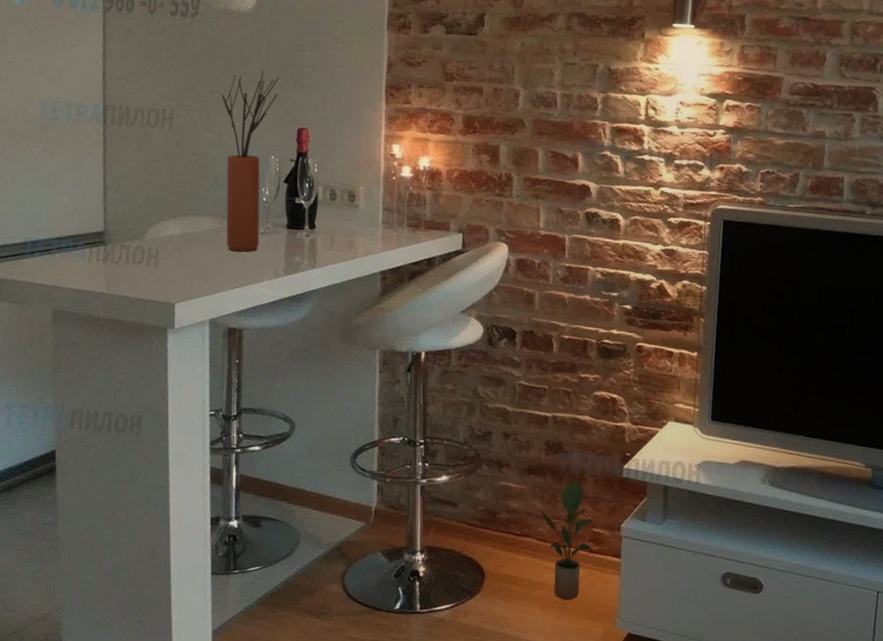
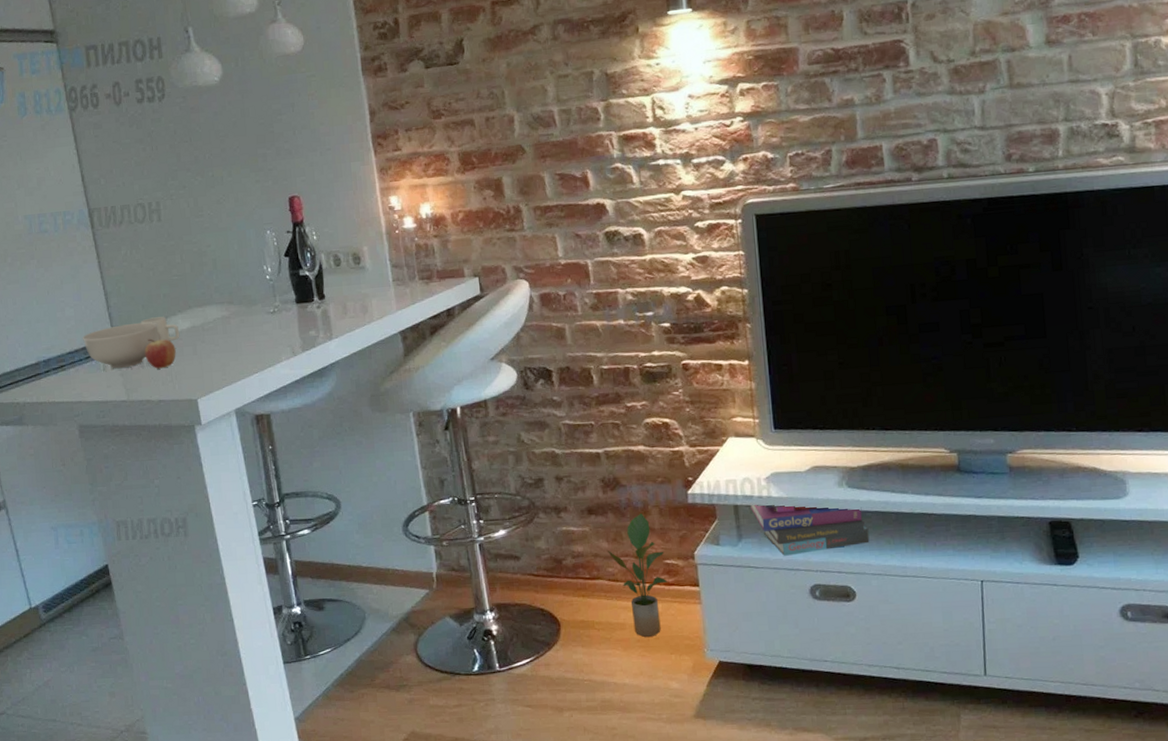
bowl: none [73,220,150,262] -> present [82,322,159,369]
fruit: none [132,238,163,269] -> present [144,339,176,369]
mug: none [133,218,170,244] -> present [140,316,180,342]
vase: present [222,70,280,252] -> none [205,142,271,336]
books: none [679,486,783,542] -> present [750,503,870,556]

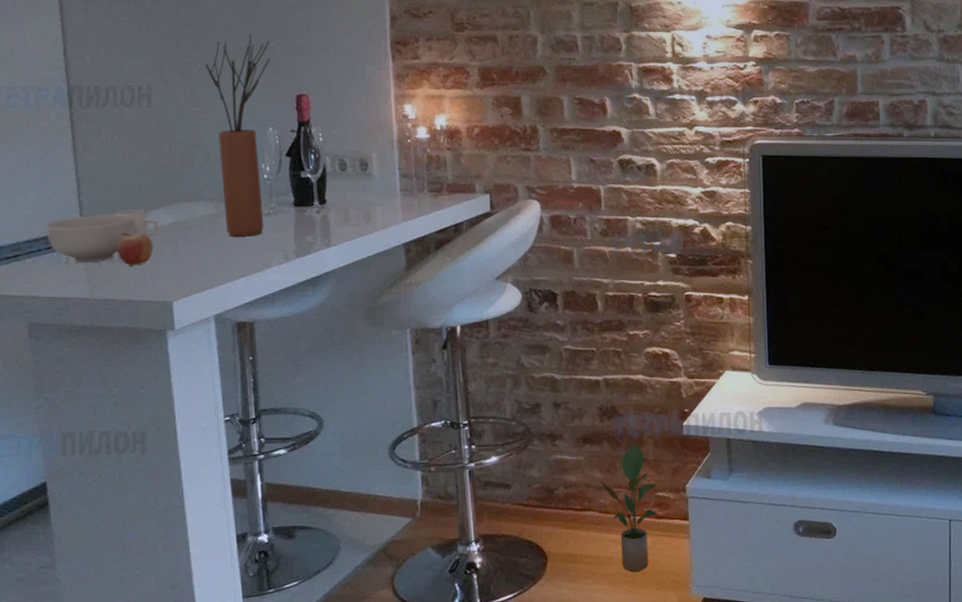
vase: none [205,142,271,336] -> present [206,33,270,237]
books: present [750,503,870,556] -> none [742,437,851,491]

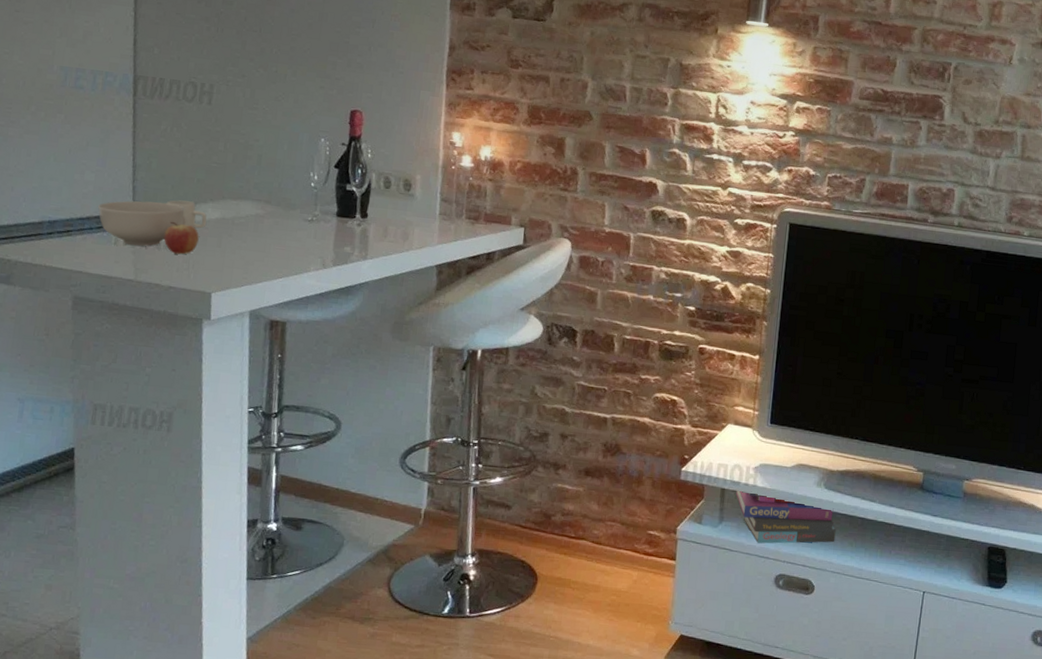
vase: present [206,33,270,237] -> none [267,45,332,240]
potted plant: present [599,443,659,572] -> none [596,481,650,603]
books: none [742,437,851,491] -> present [736,489,836,544]

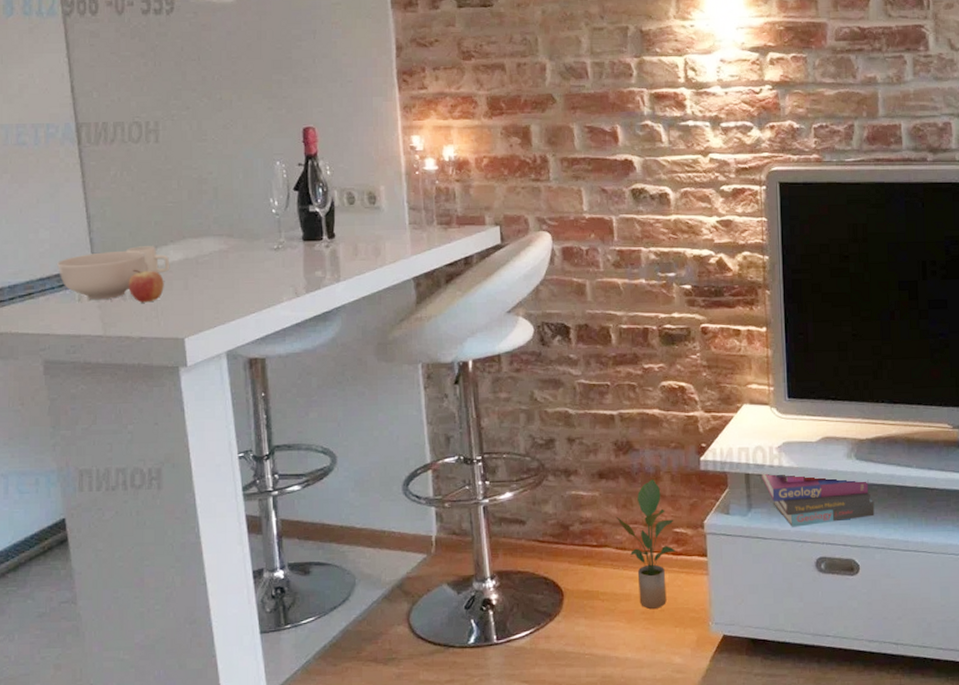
potted plant: none [596,481,650,603] -> present [616,478,676,609]

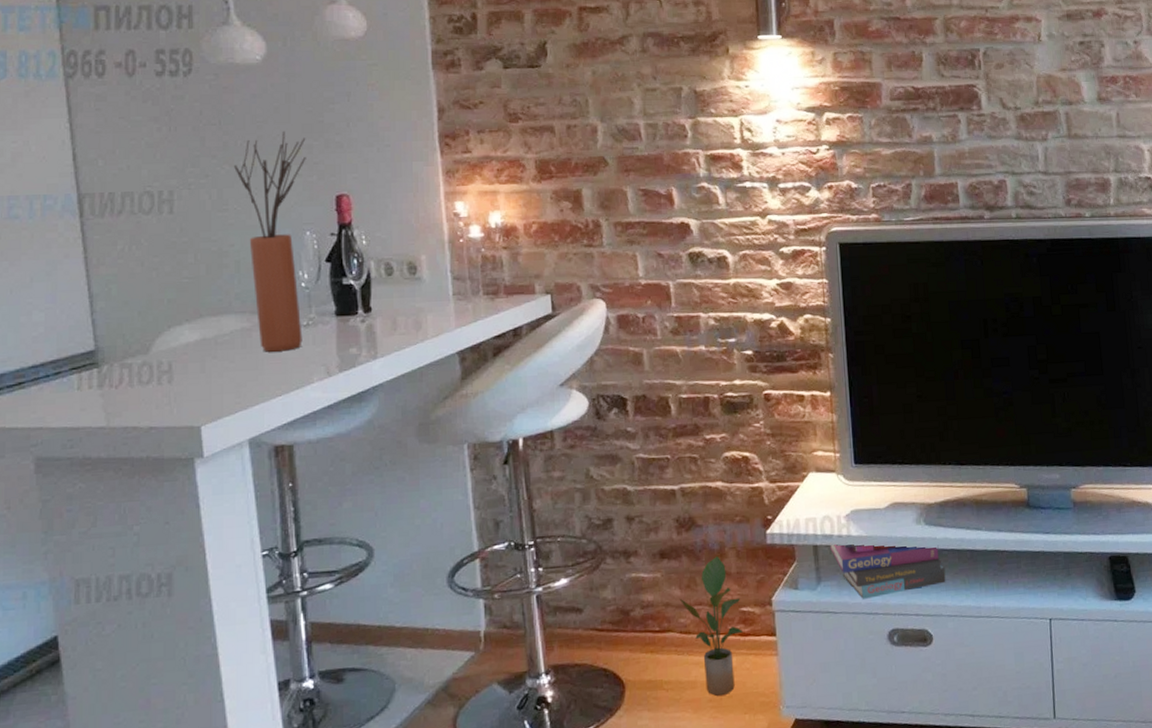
bowl: present [56,250,146,300] -> none [52,331,157,388]
mug: present [125,246,170,273] -> none [133,326,185,356]
fruit: present [128,269,164,303] -> none [136,352,178,389]
vase: none [212,66,276,272] -> present [234,130,306,352]

